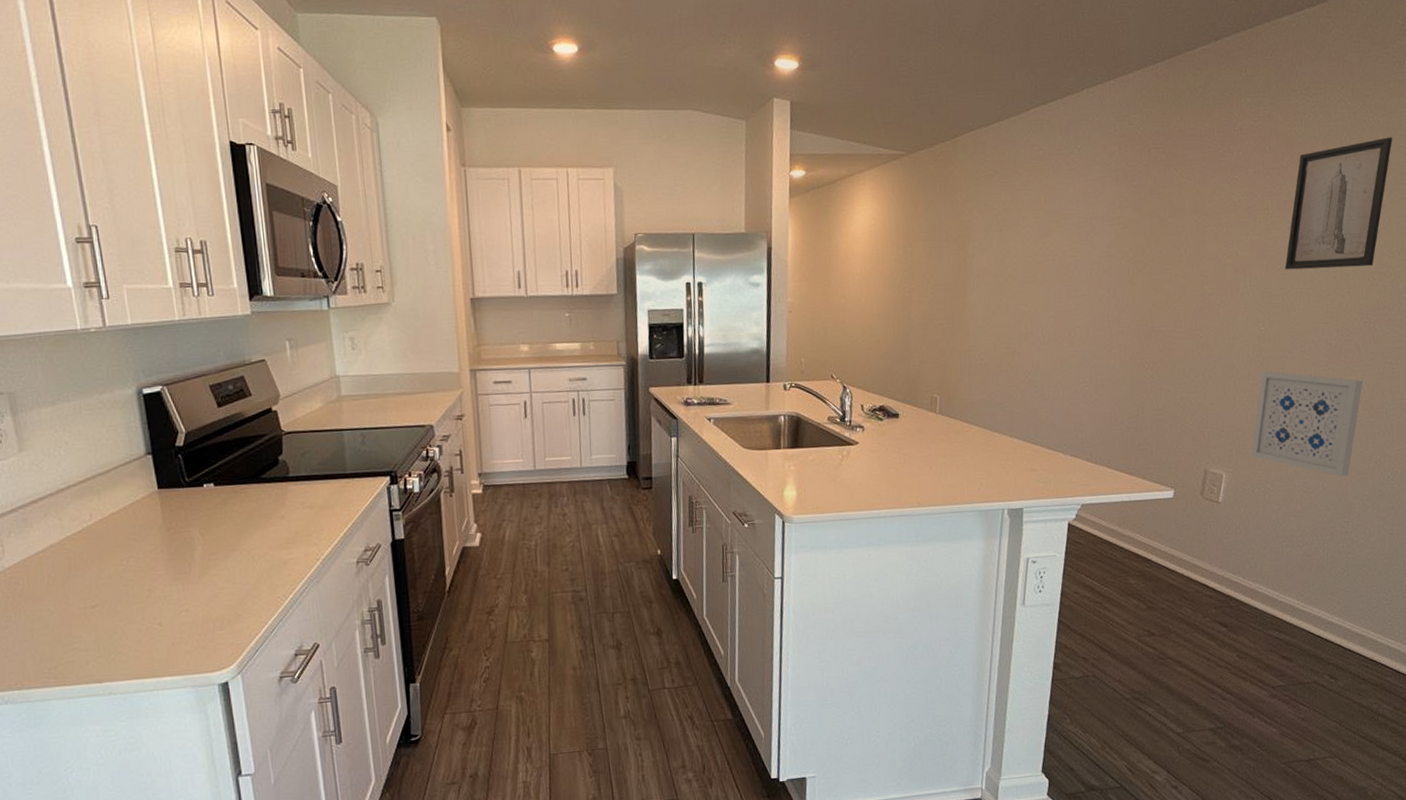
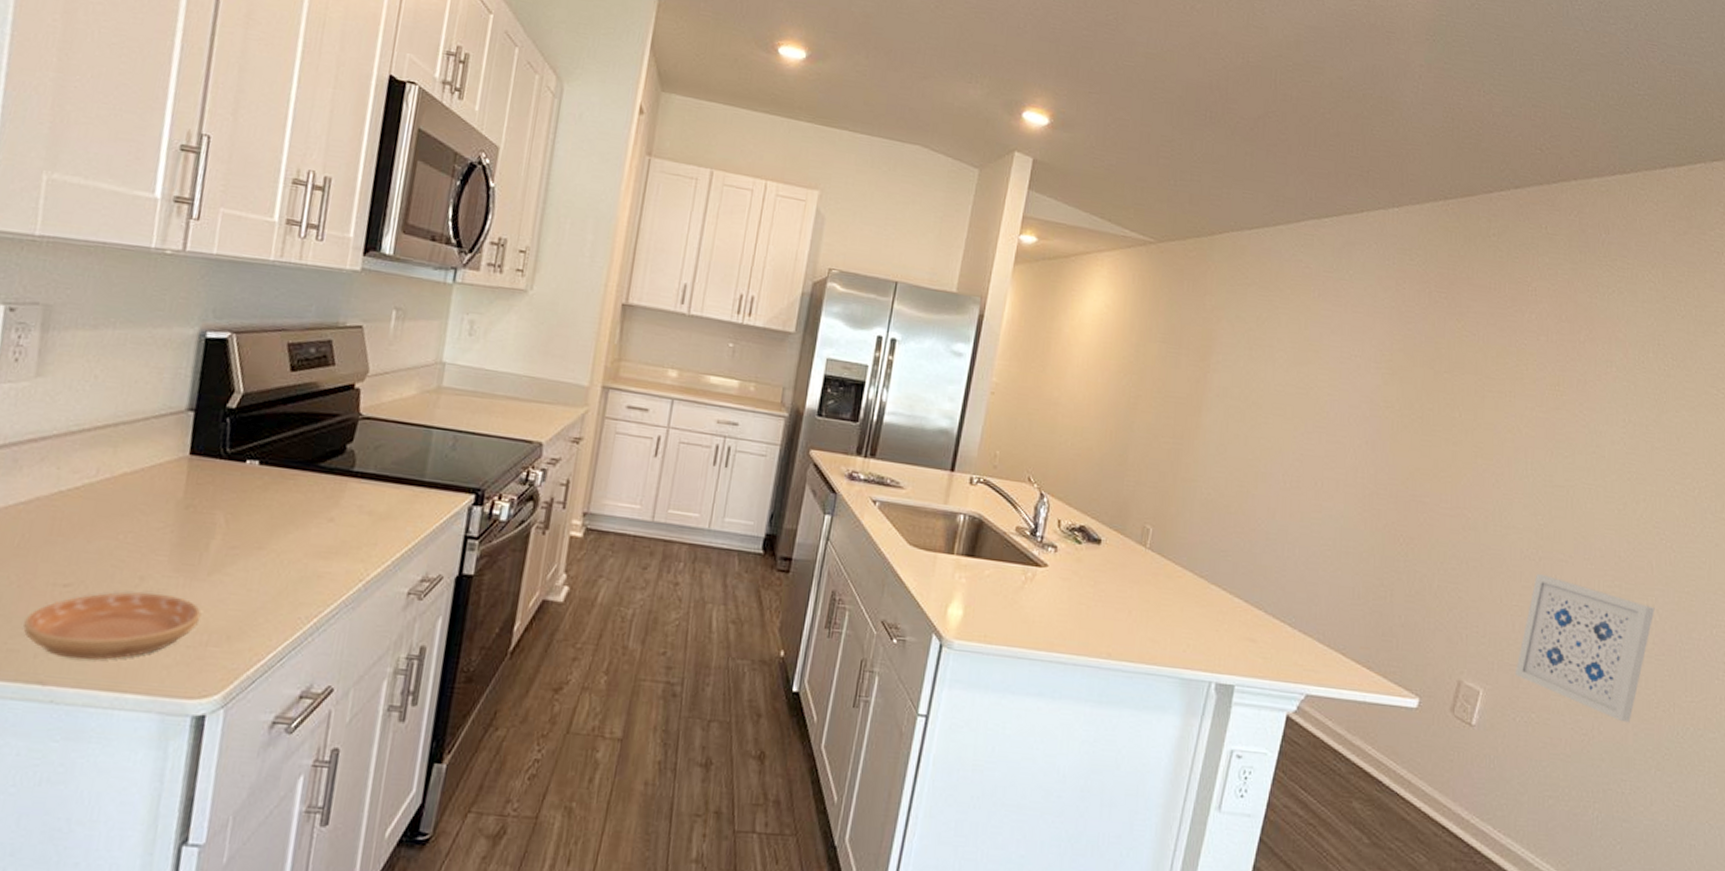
saucer: none [71,599,203,660] -> present [23,592,201,660]
wall art: present [1285,137,1393,270] -> none [1573,331,1706,475]

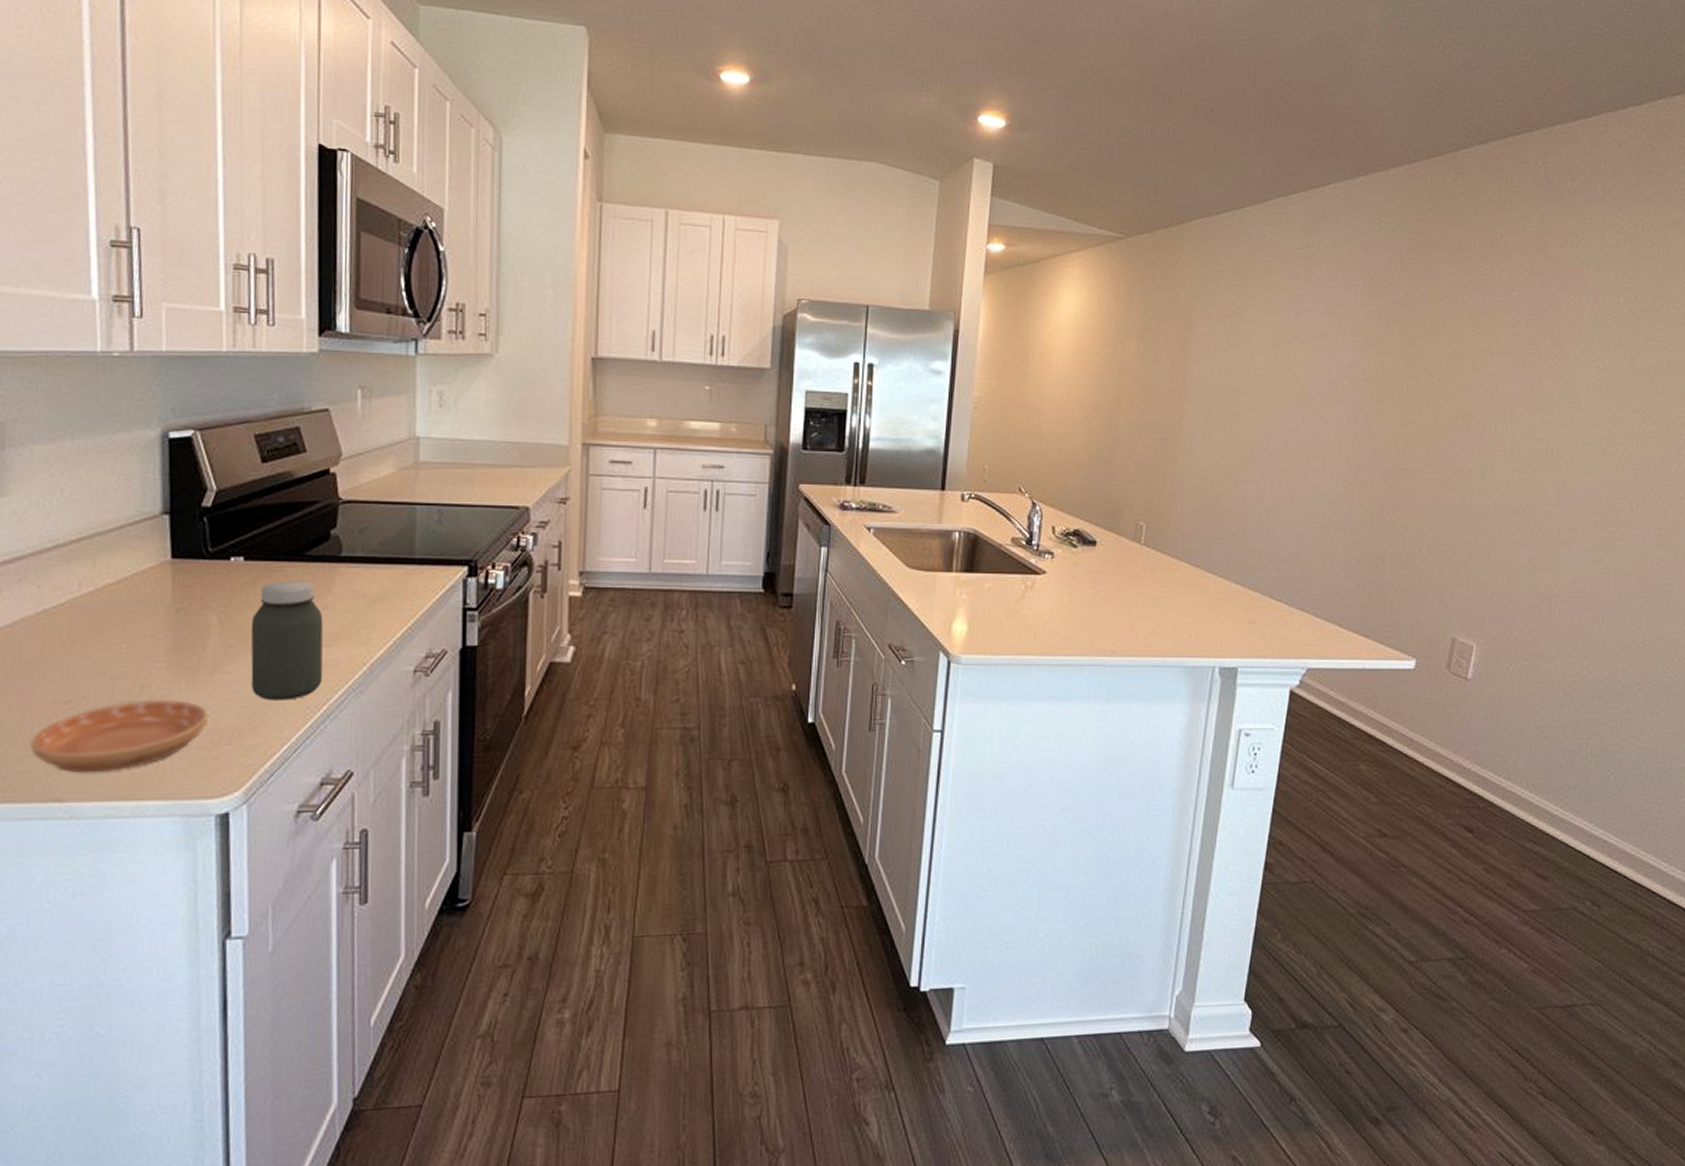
jar: none [247,488,328,609] -> present [250,581,323,701]
wall art: present [1514,573,1655,723] -> none [1505,526,1637,660]

